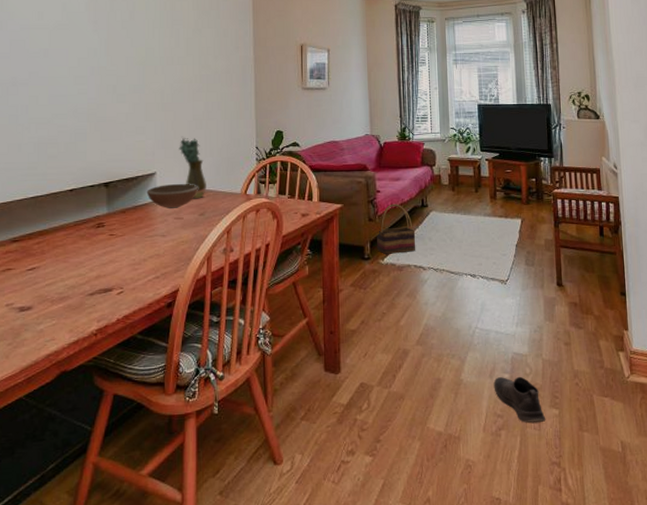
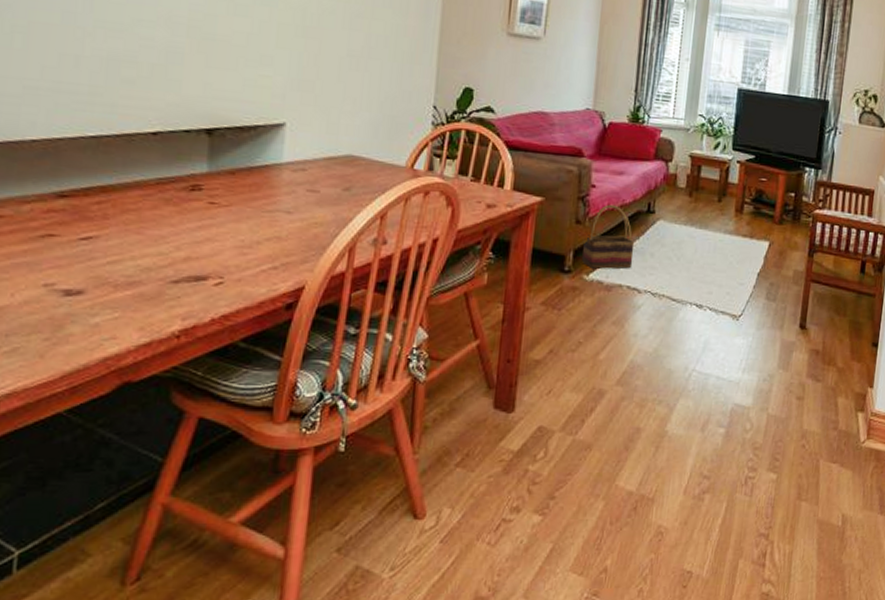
bowl: present [146,184,198,208] -> none [268,142,345,177]
vase: present [179,137,206,199] -> none [322,78,358,168]
shoe: present [493,376,546,424] -> none [704,431,761,488]

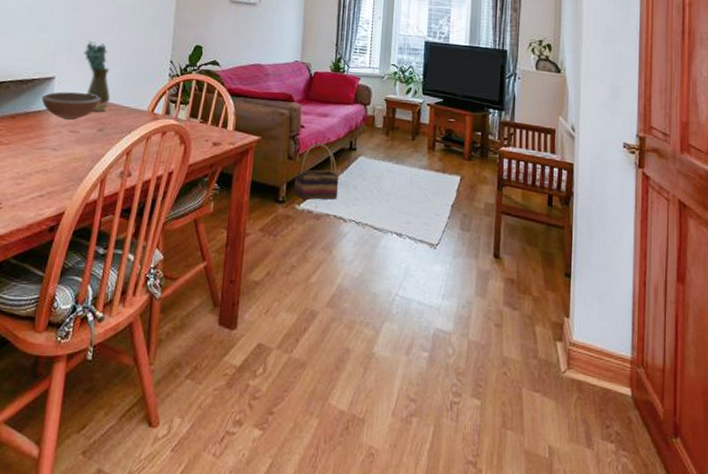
bowl: none [268,142,345,177] -> present [41,91,100,120]
vase: none [322,78,358,168] -> present [83,40,110,112]

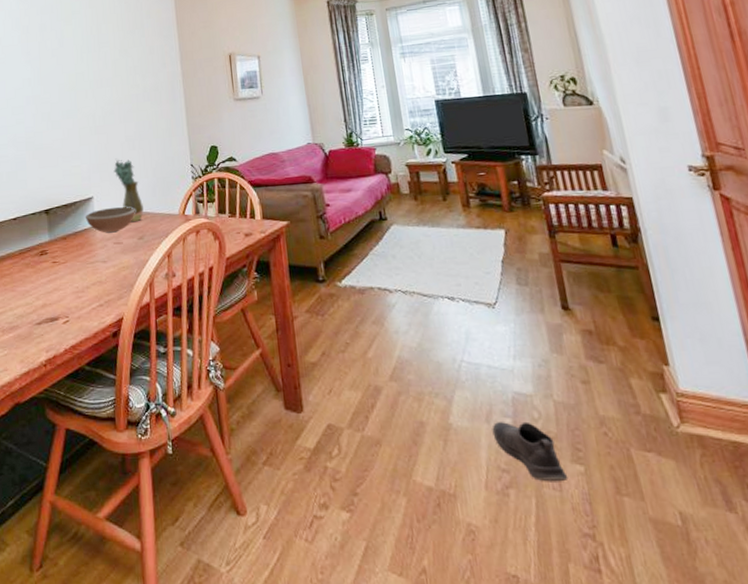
basket: present [294,142,340,200] -> none [331,218,379,276]
shoe: none [409,355,466,414] -> present [492,421,568,482]

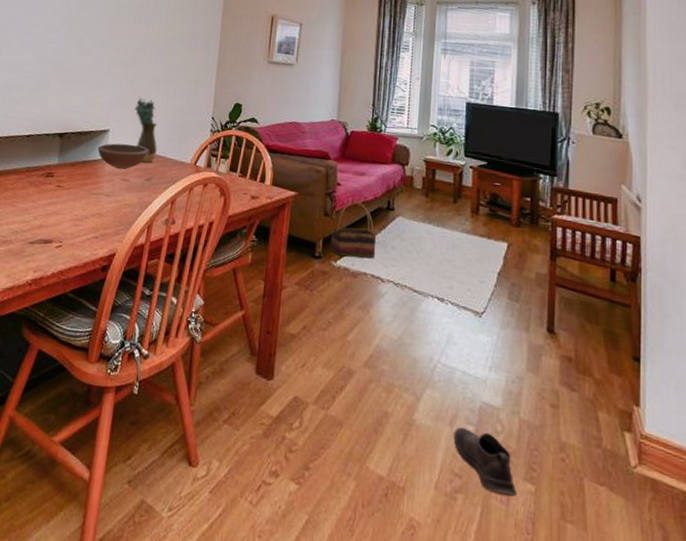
basket: none [331,218,379,276] -> present [330,200,377,259]

